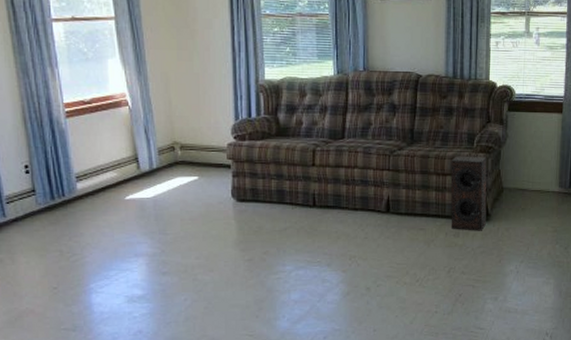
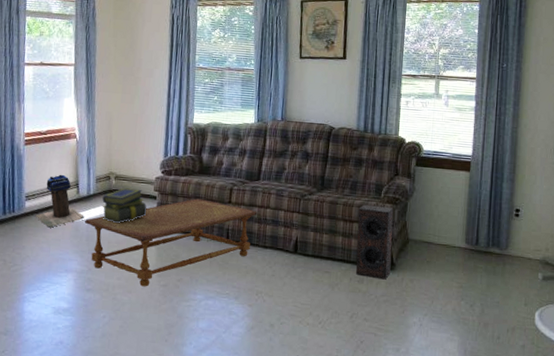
backpack: none [92,148,149,210] -> present [36,174,84,228]
coffee table: none [151,164,344,264] -> present [85,198,257,287]
stack of books: none [168,158,222,199] -> present [102,188,147,224]

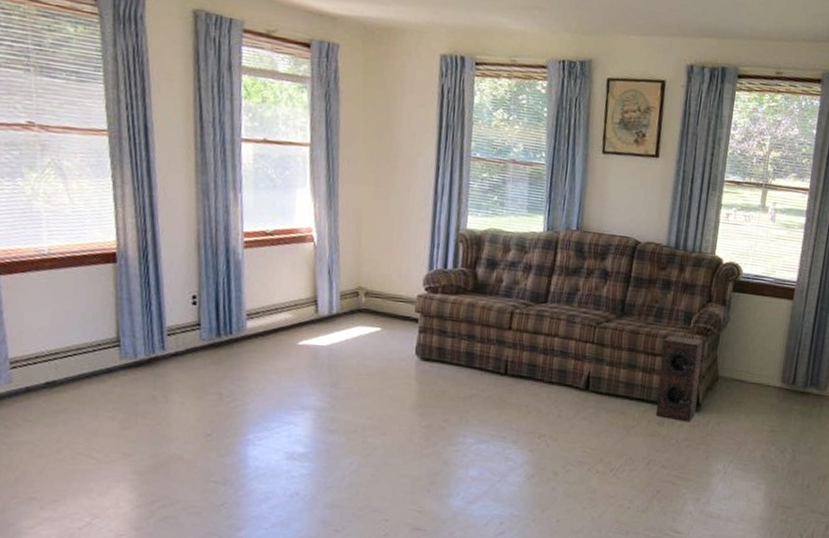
backpack: present [36,174,84,228] -> none [261,287,325,355]
coffee table: present [85,198,257,287] -> none [326,323,543,428]
stack of books: present [102,188,147,224] -> none [348,307,406,352]

